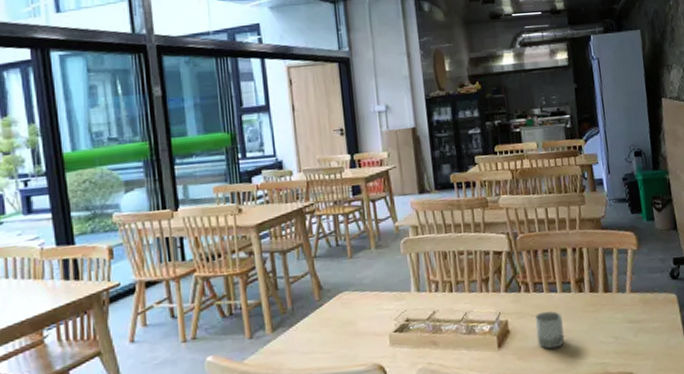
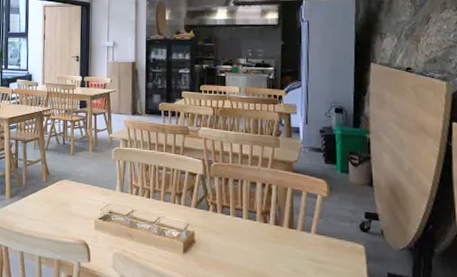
cup: present [534,311,565,350] -> none [219,231,245,266]

